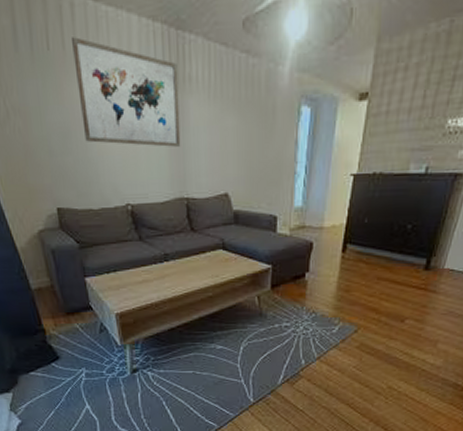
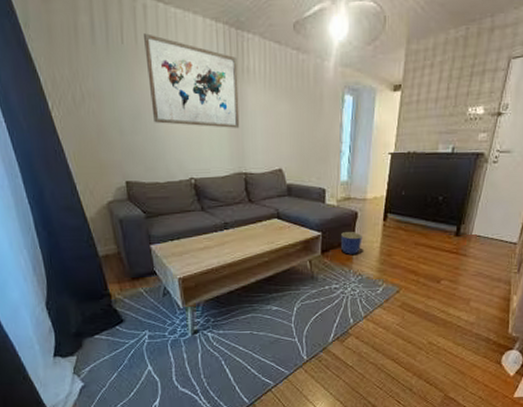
planter: none [294,265,318,290] -> present [341,232,362,254]

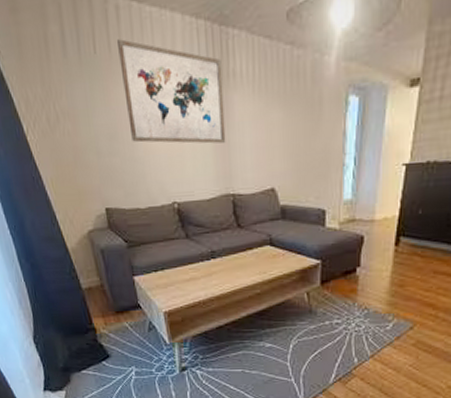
planter: present [341,232,362,254] -> none [344,259,369,285]

